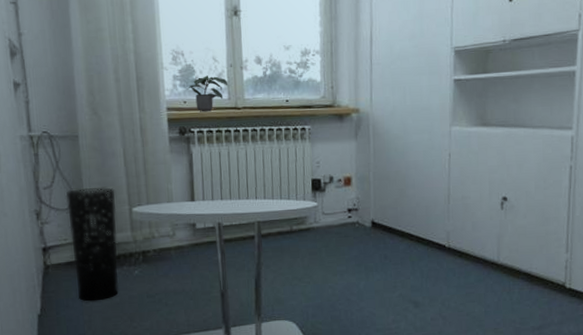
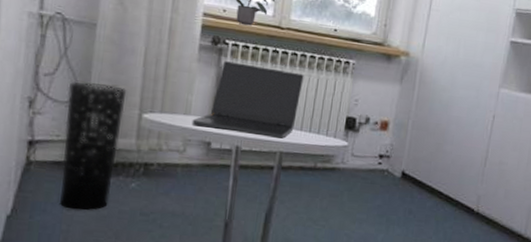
laptop: none [175,147,267,211] -> present [191,61,304,139]

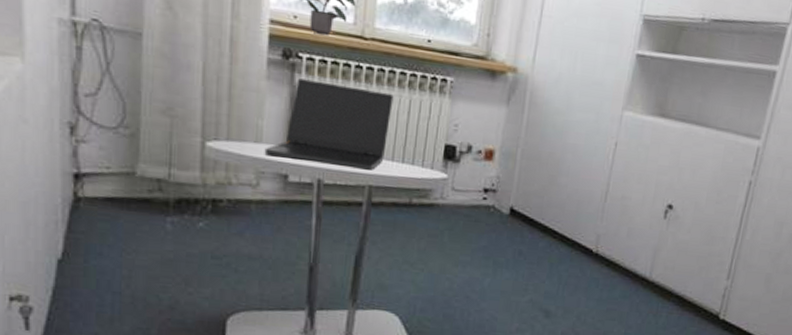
umbrella stand: present [60,81,127,211] -> none [115,103,185,254]

